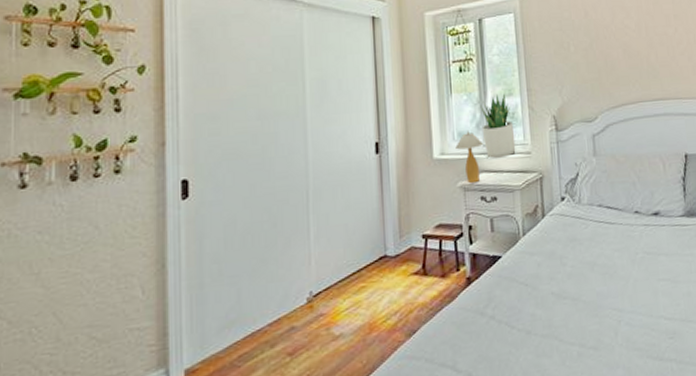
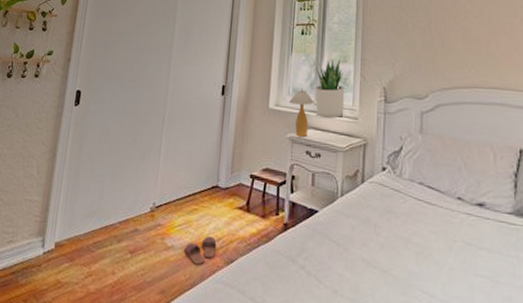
slippers: none [357,311,395,347] -> present [184,235,217,265]

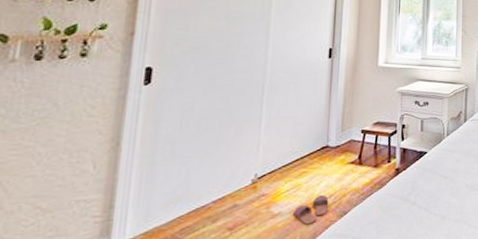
table lamp: present [289,88,315,137] -> none [398,45,423,90]
planter: present [315,58,345,119] -> none [422,17,449,71]

